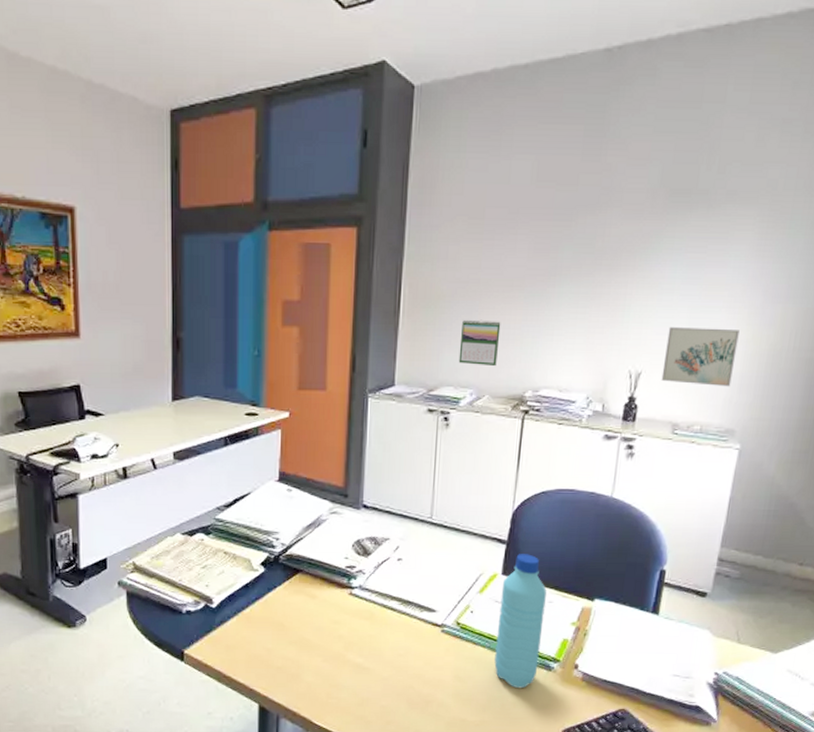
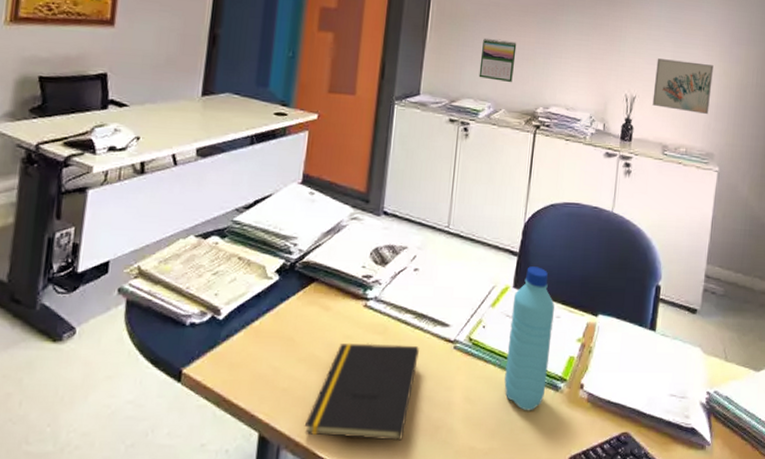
notepad: none [300,627,406,713] -> present [304,343,419,441]

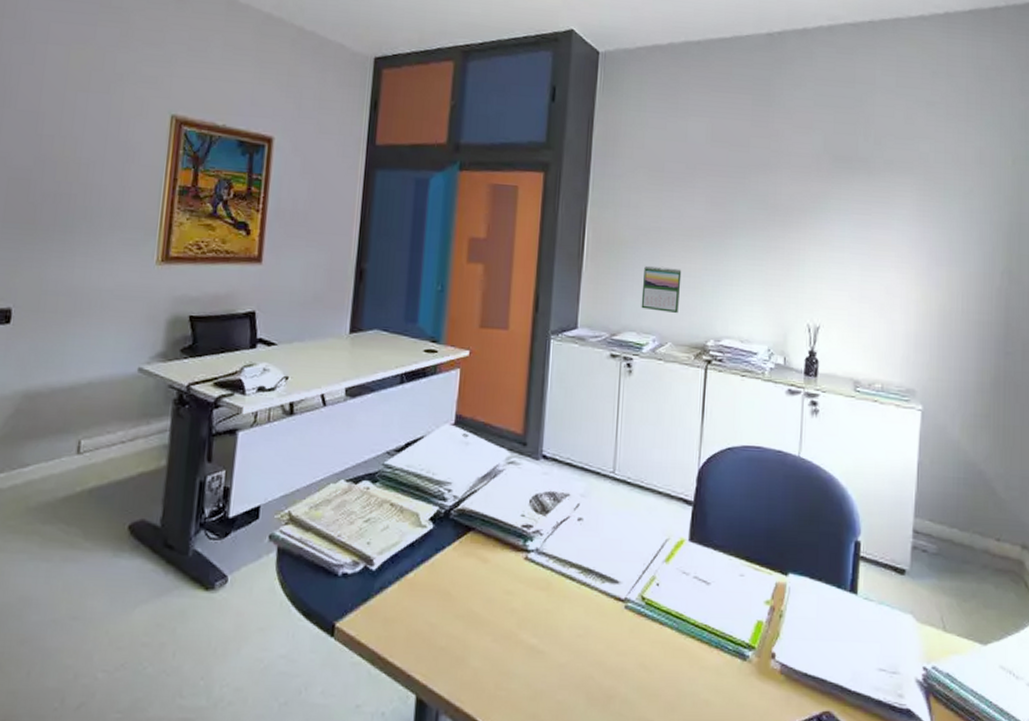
notepad: present [304,343,419,441] -> none [464,598,586,710]
water bottle: present [504,266,555,411] -> none [683,517,737,682]
wall art: present [652,58,714,115] -> none [839,283,909,346]

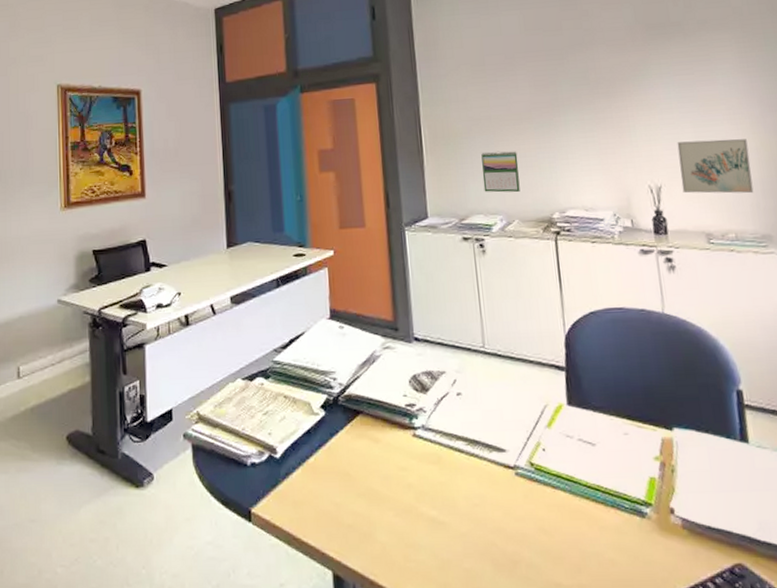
wall art: none [839,283,909,346] -> present [677,139,754,194]

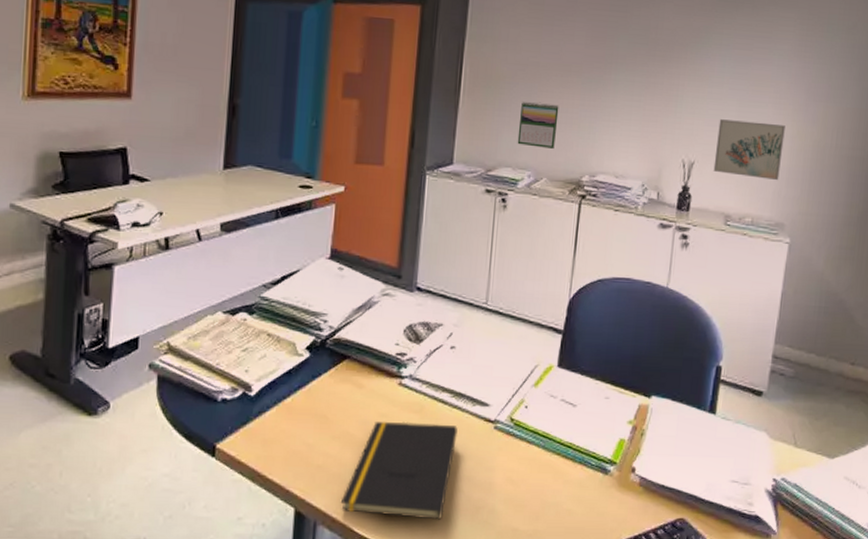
notepad: none [375,473,481,578] -> present [340,421,458,520]

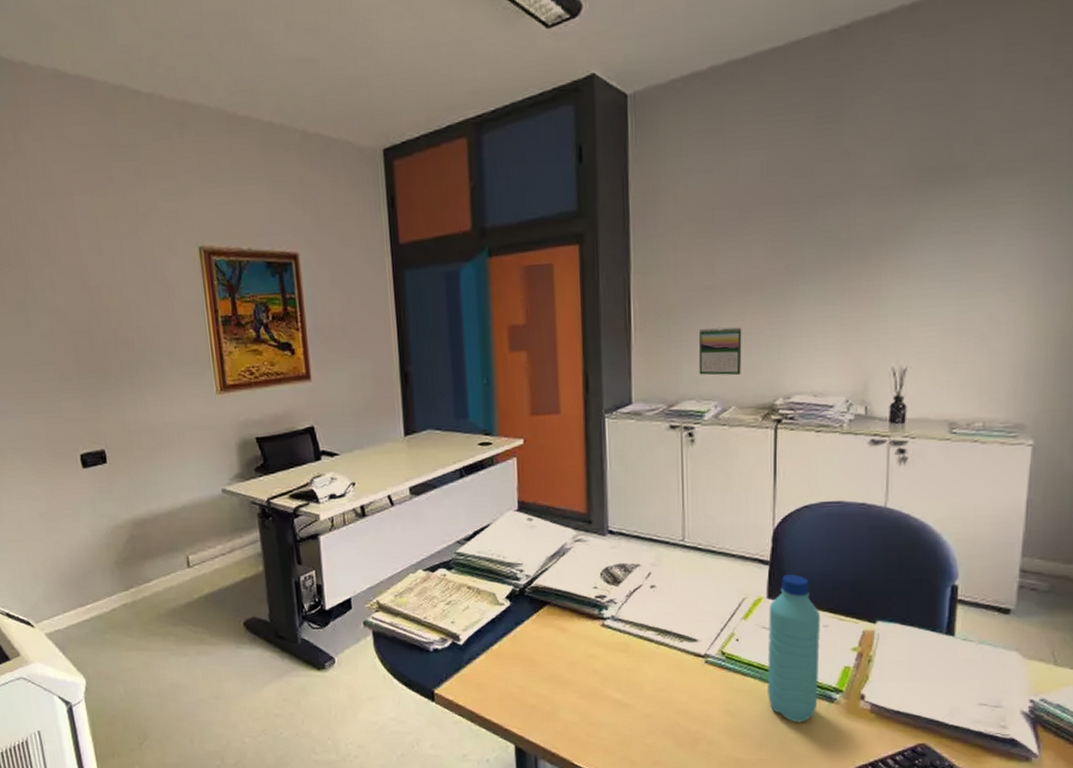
notepad: present [340,421,458,520] -> none [557,661,667,752]
water bottle: none [549,345,603,494] -> present [767,574,820,723]
wall art: present [713,119,785,181] -> none [931,313,1019,377]

